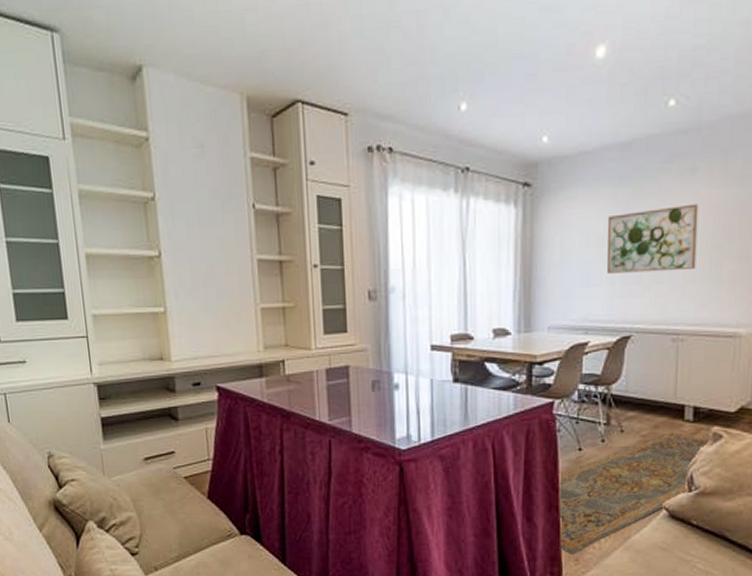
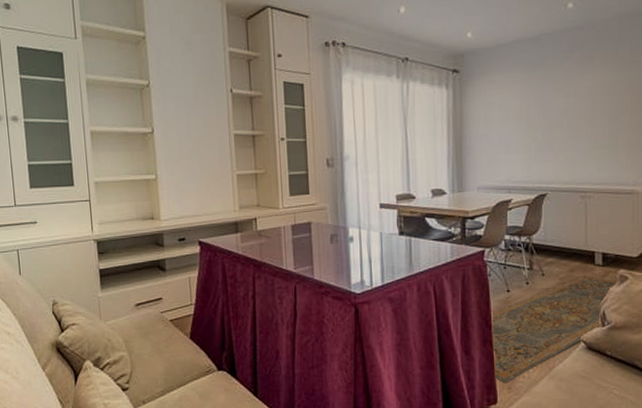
wall art: present [606,204,699,274] -> none [522,85,597,143]

